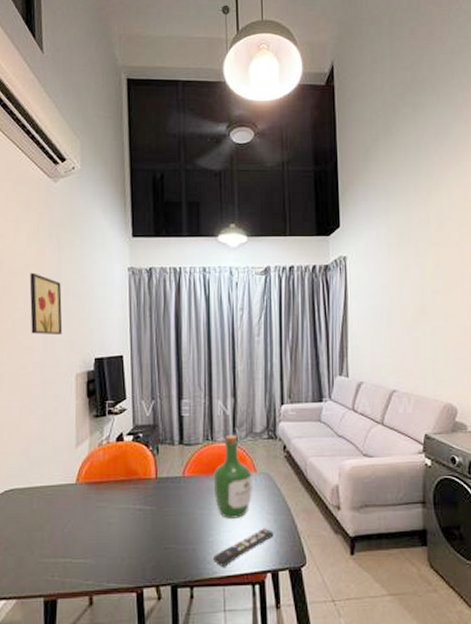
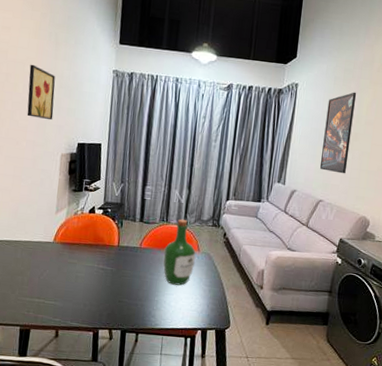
remote control: present [212,528,274,567] -> none [156,295,207,321]
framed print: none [384,258,419,355] -> present [319,92,357,174]

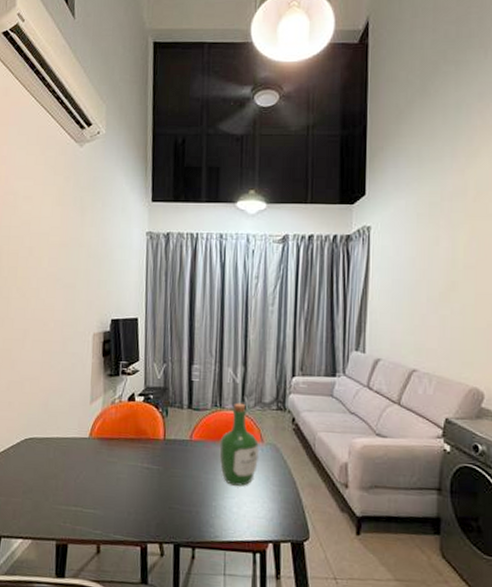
wall art: present [27,64,56,121] -> none [53,234,83,296]
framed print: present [319,92,357,174] -> none [408,230,449,334]

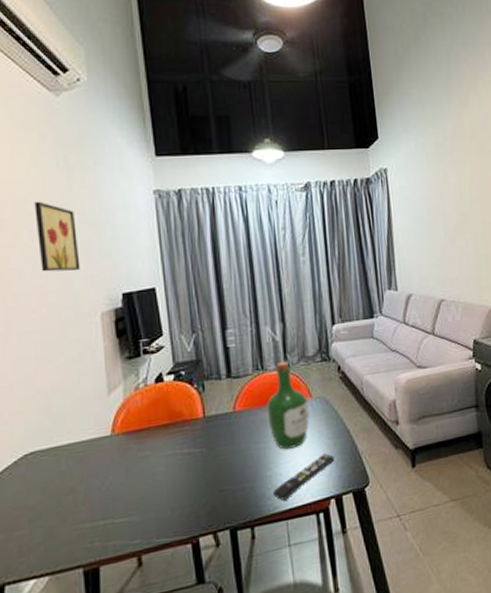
wall art: none [53,234,83,296] -> present [34,201,81,272]
remote control: none [215,498,278,532] -> present [272,453,335,501]

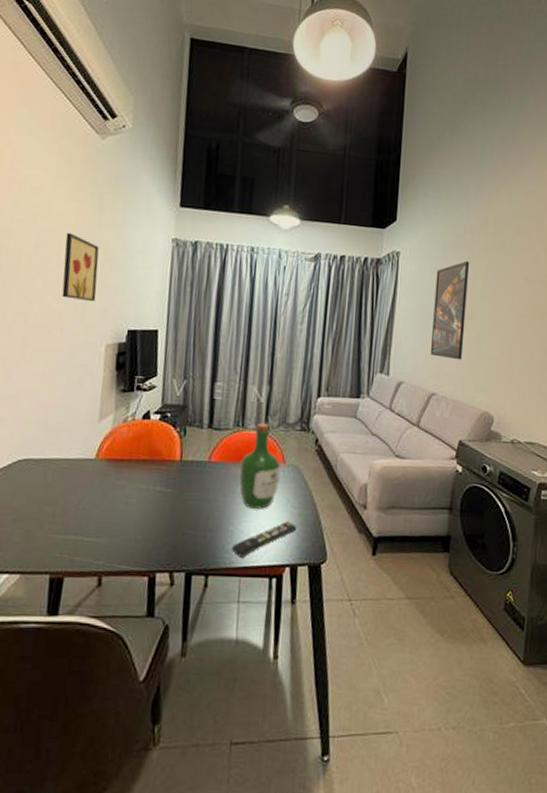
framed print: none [425,167,463,264] -> present [430,261,470,360]

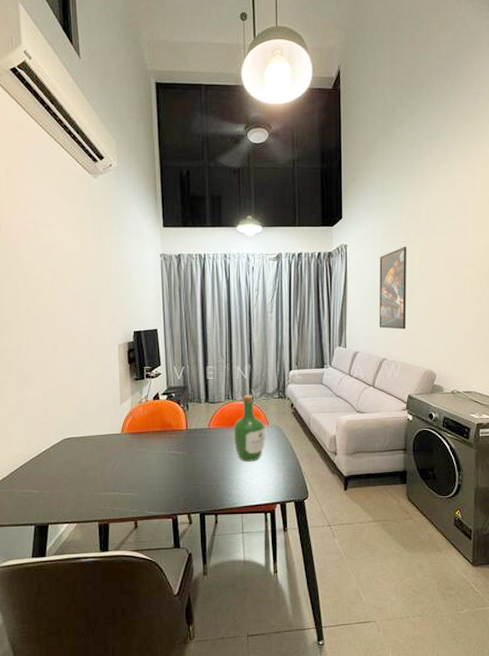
wall art: present [61,232,99,302] -> none [76,258,106,312]
remote control: present [231,521,297,557] -> none [232,469,282,499]

